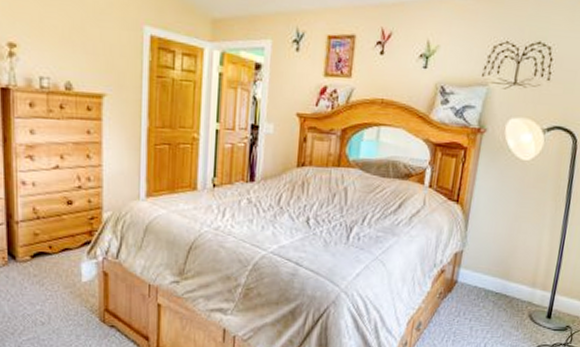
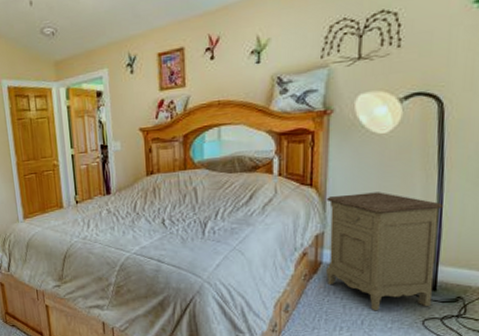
nightstand: none [459,215,567,335] -> present [326,192,444,311]

